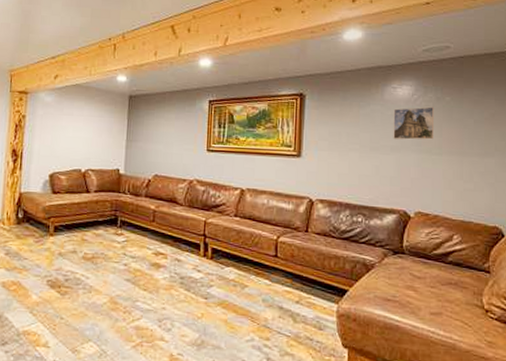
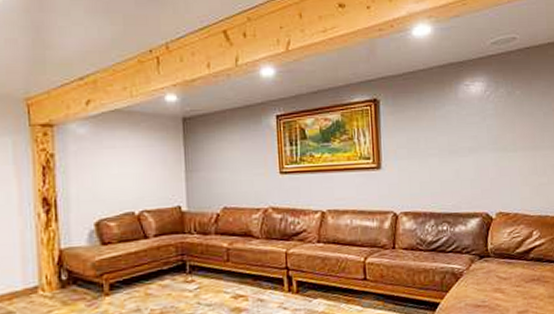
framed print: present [393,106,435,140] -> none [468,102,508,139]

